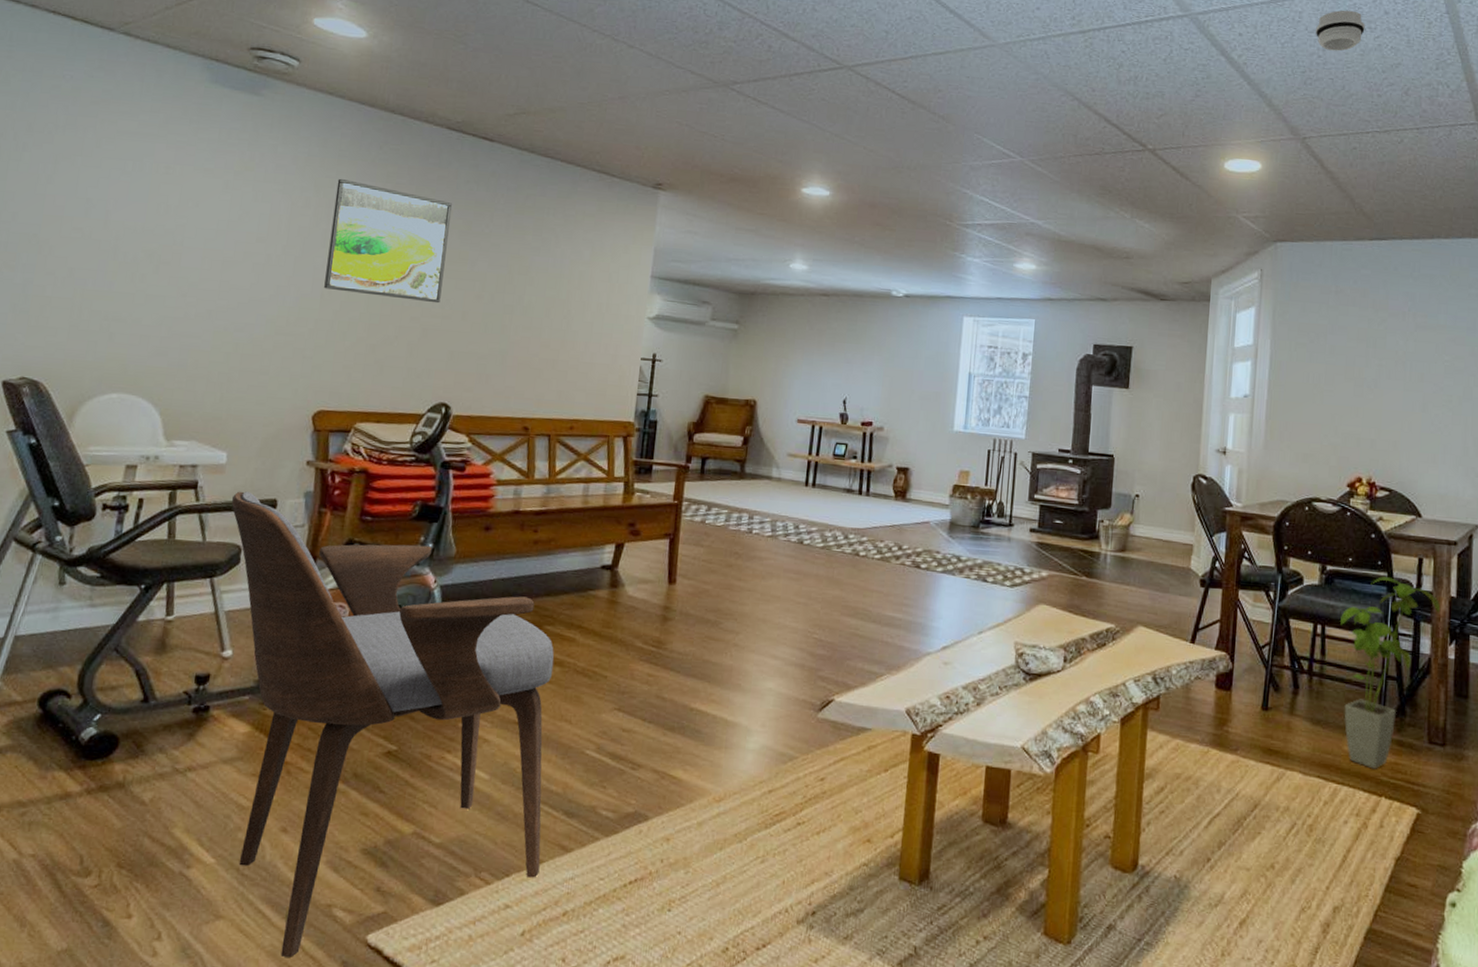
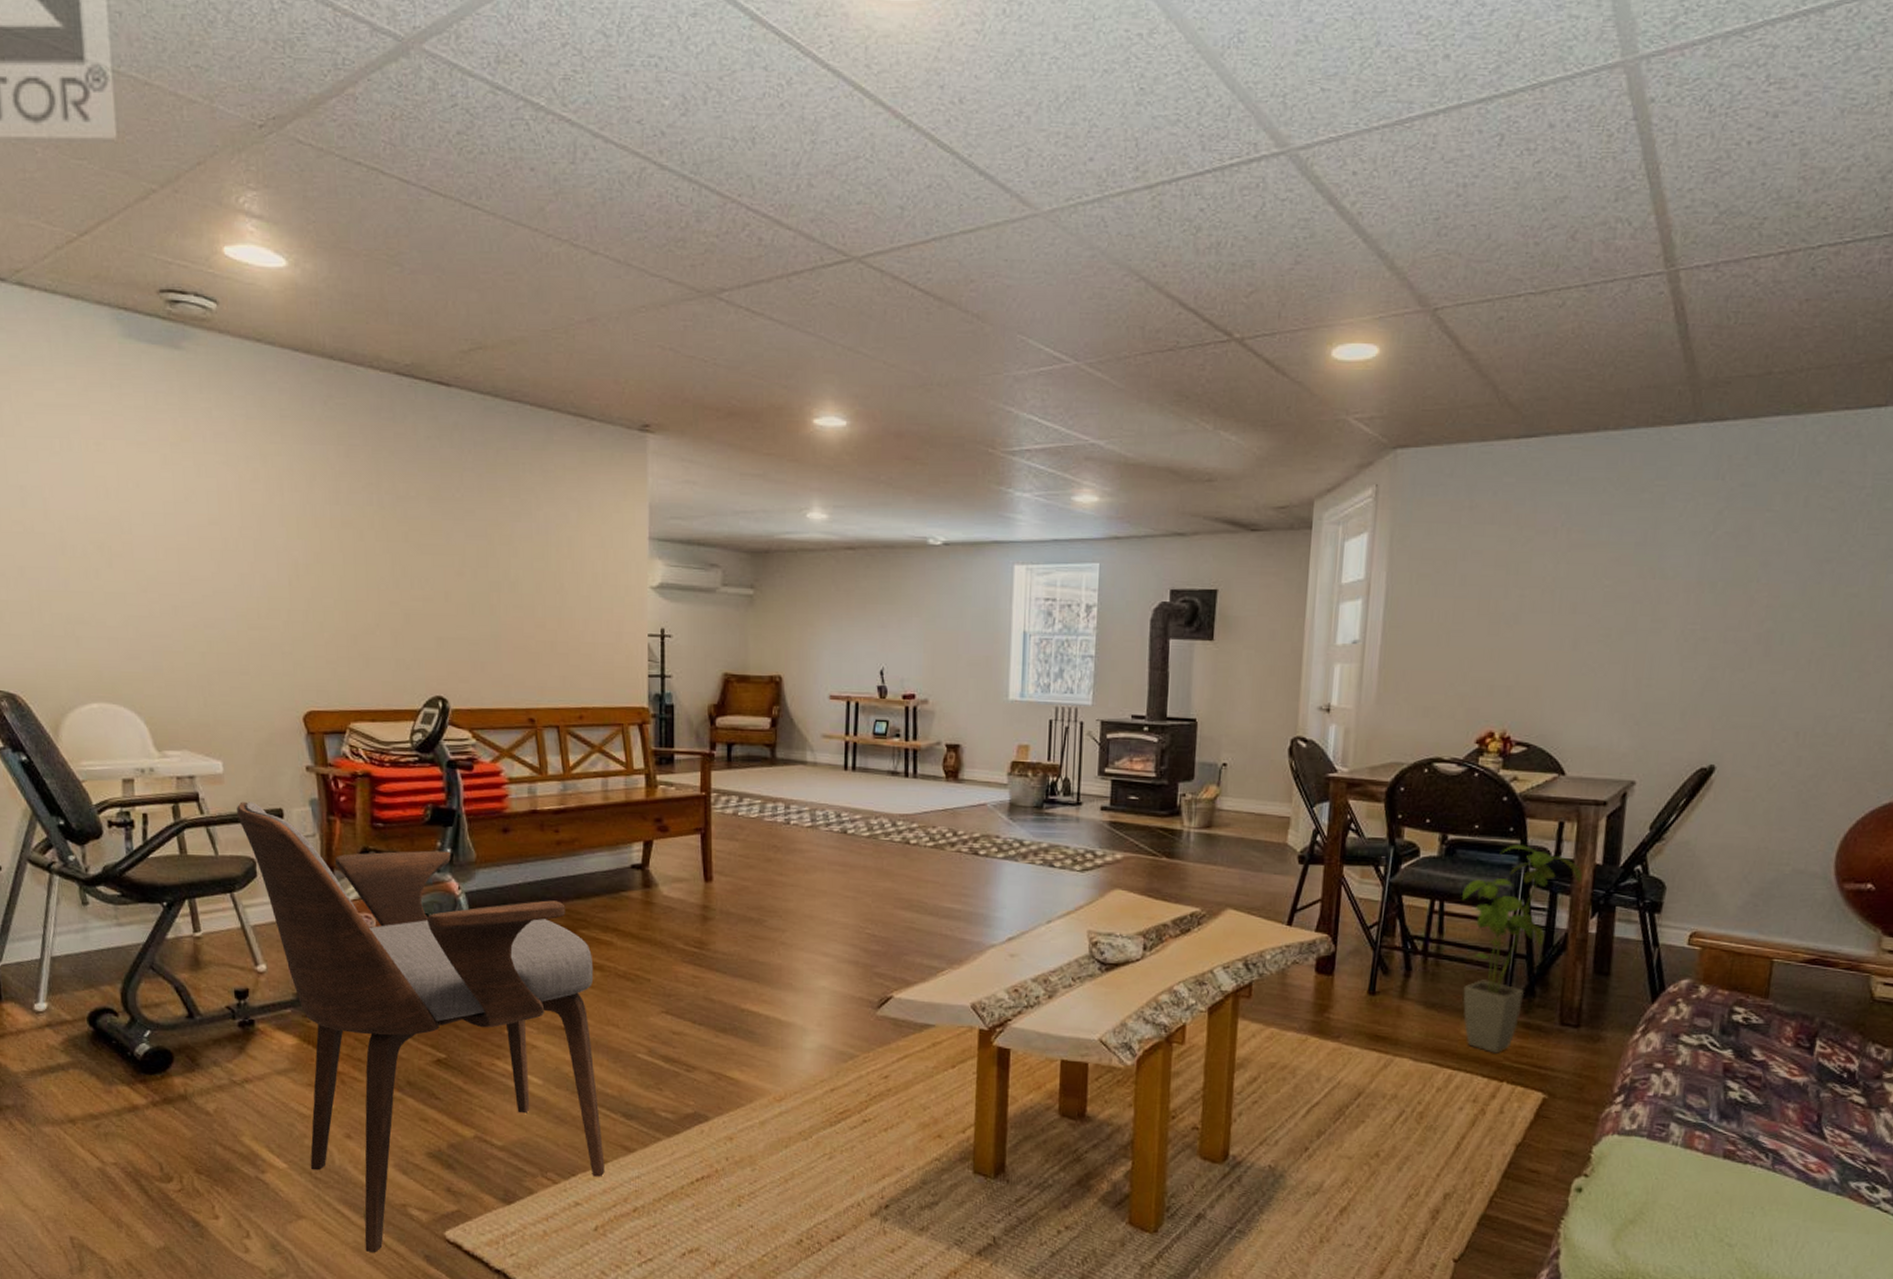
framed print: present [324,178,452,304] -> none [284,443,419,584]
smoke detector: present [1315,10,1365,51] -> none [1454,126,1522,186]

